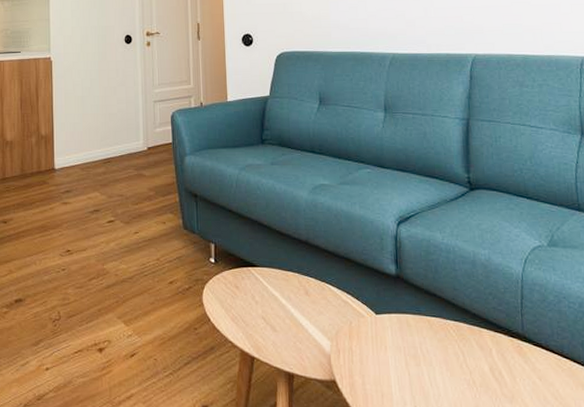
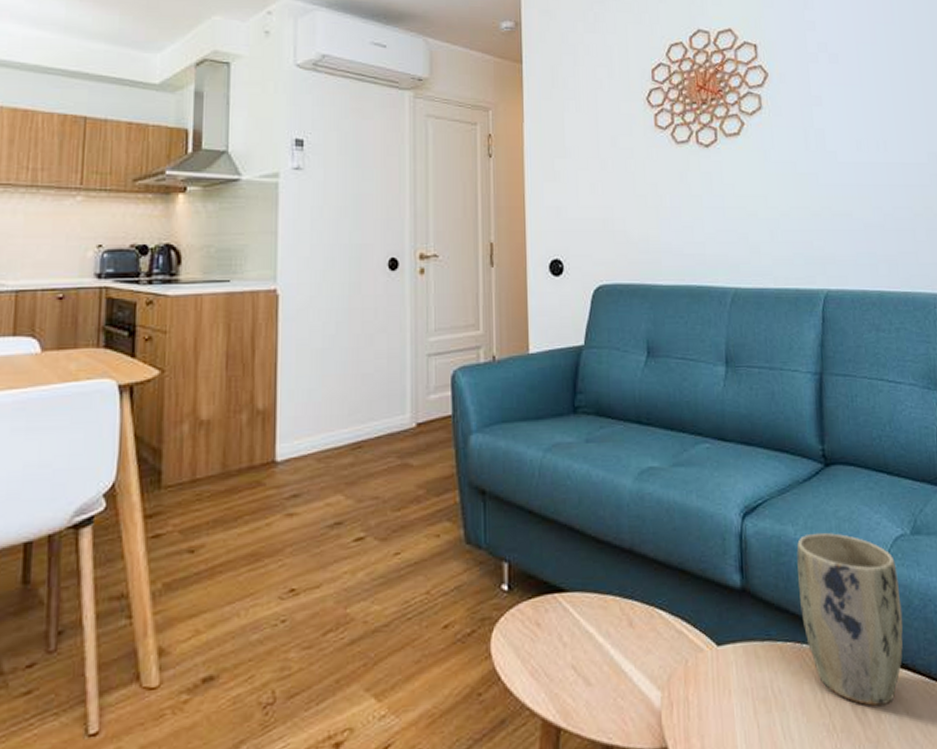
plant pot: none [443,239,539,371] -> present [796,532,903,706]

